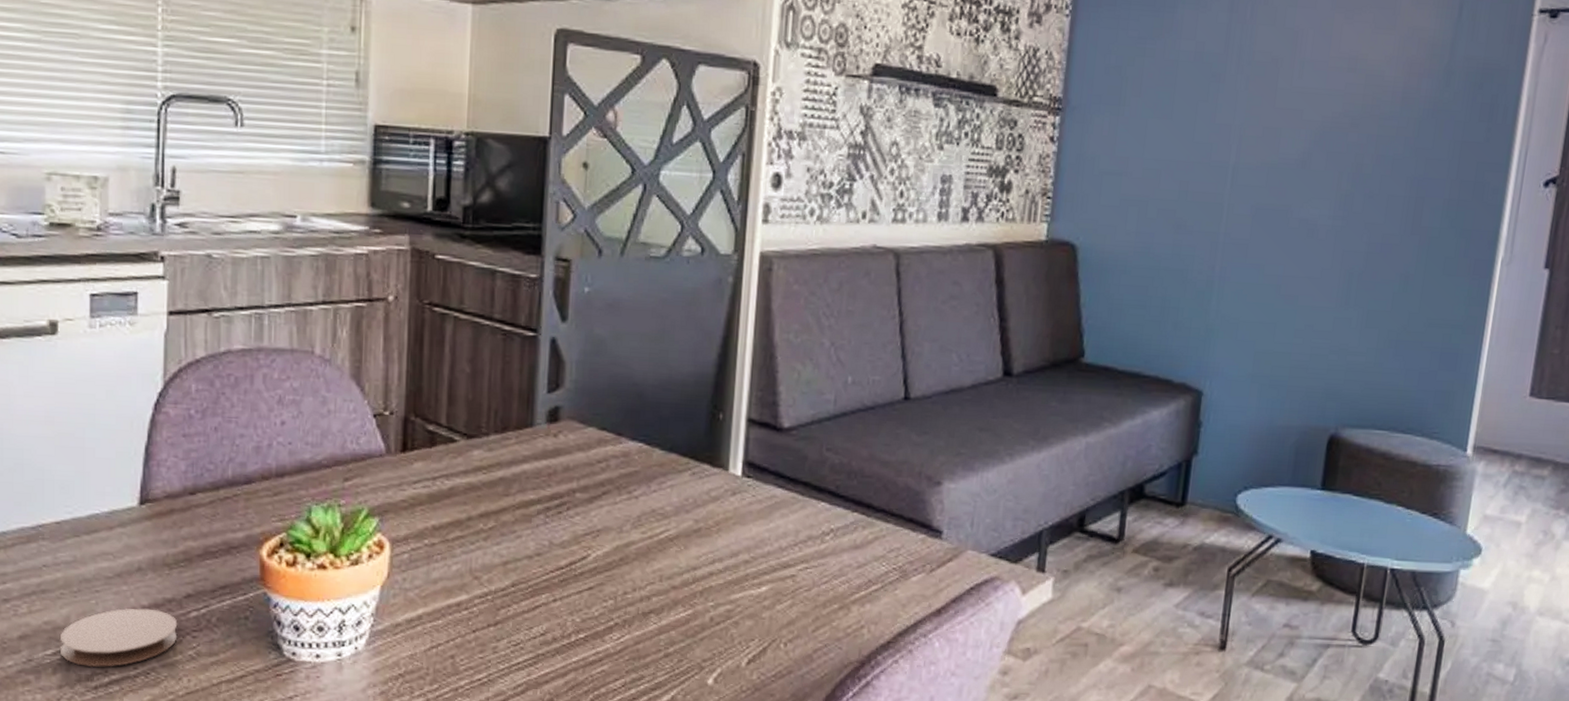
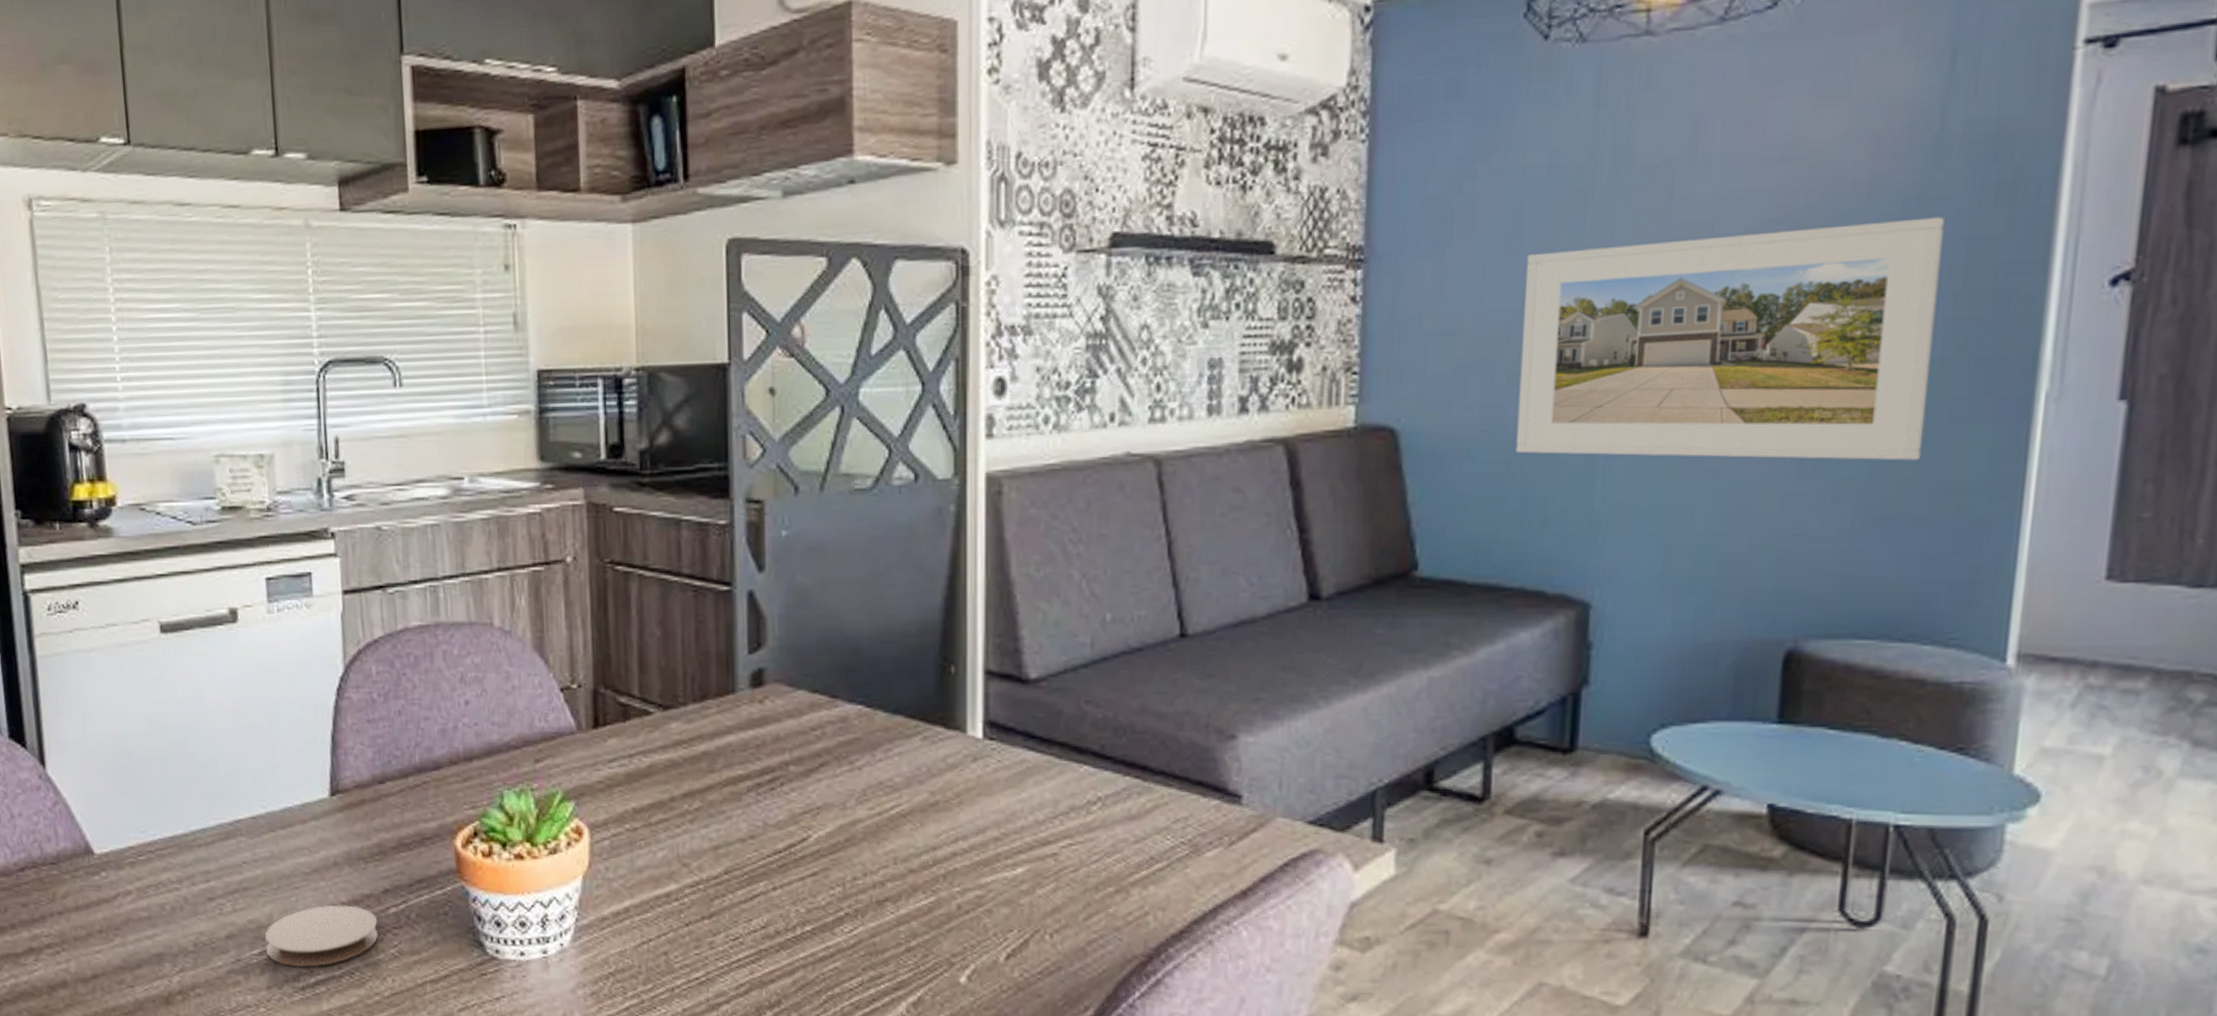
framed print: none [1159,119,1448,301] -> present [1515,217,1945,461]

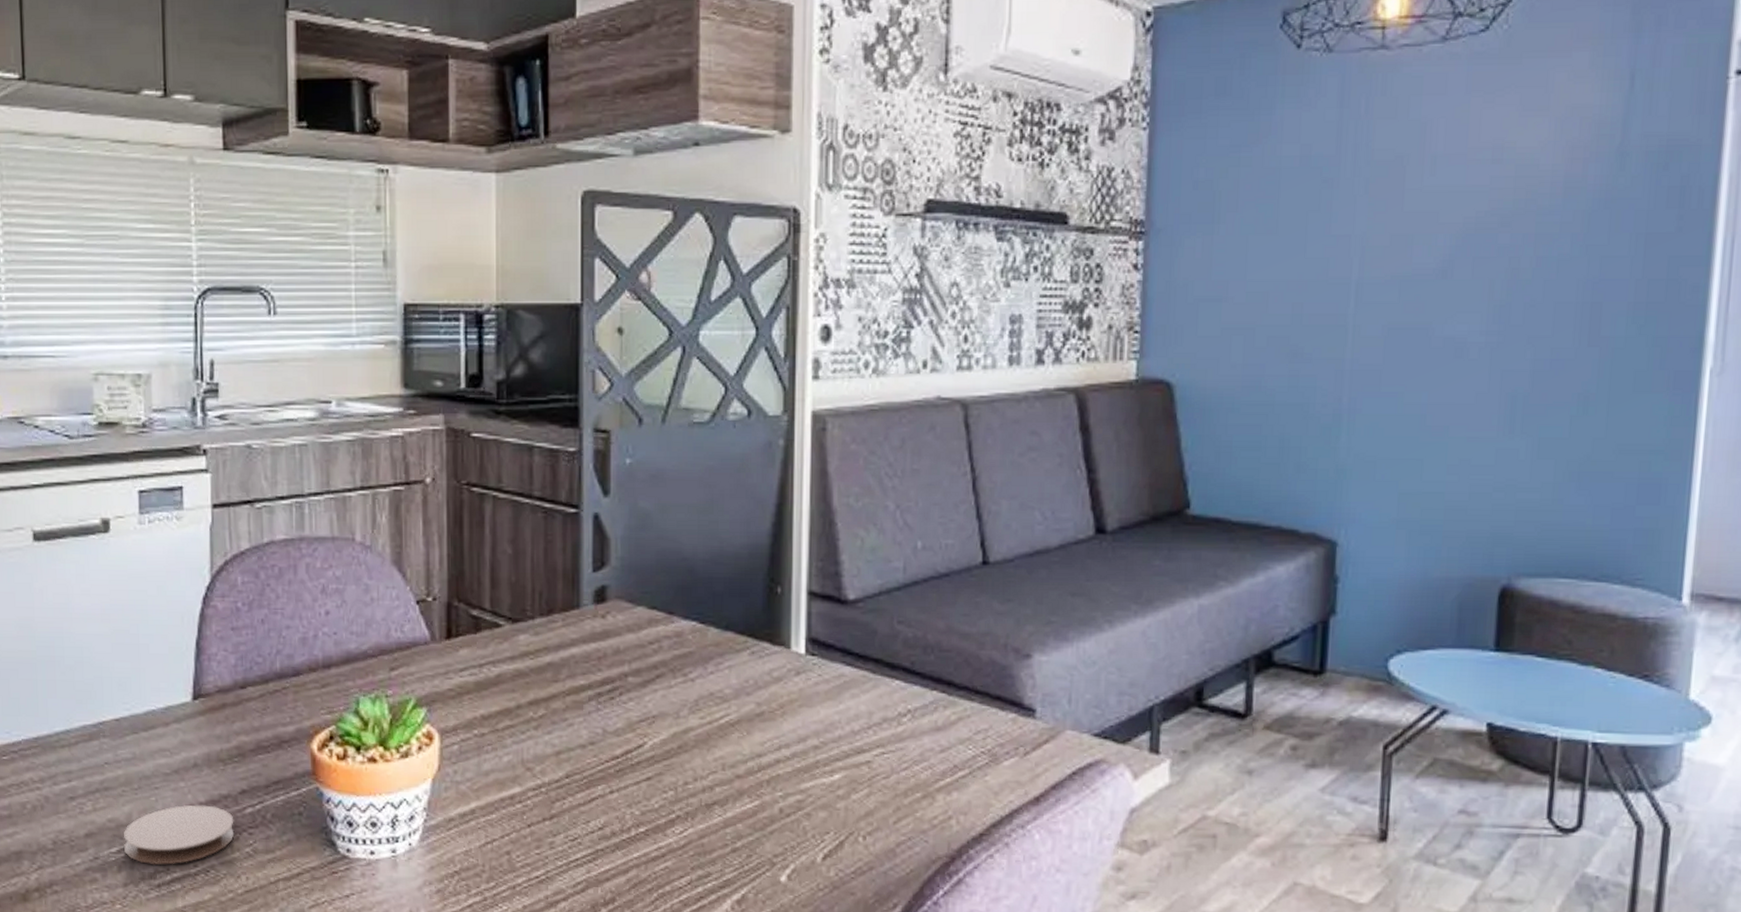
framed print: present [1515,217,1945,461] -> none [1273,215,1626,424]

